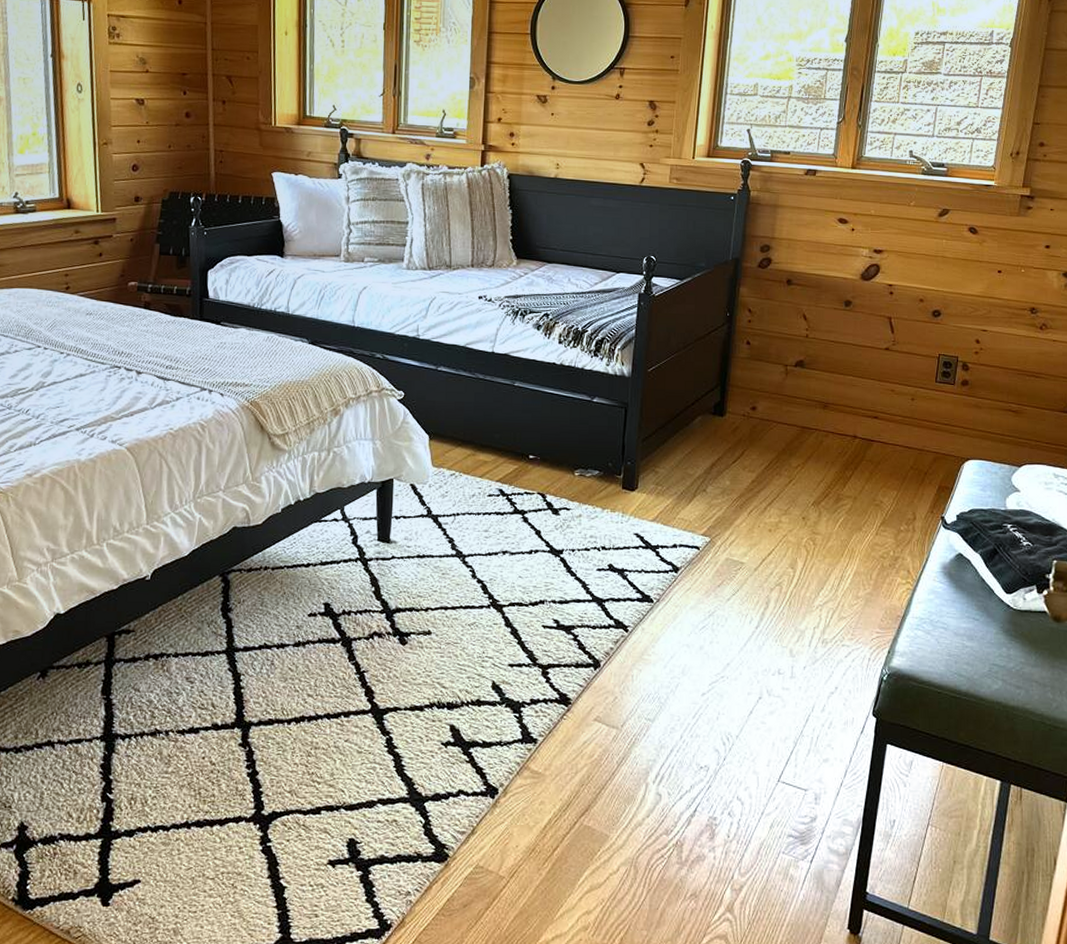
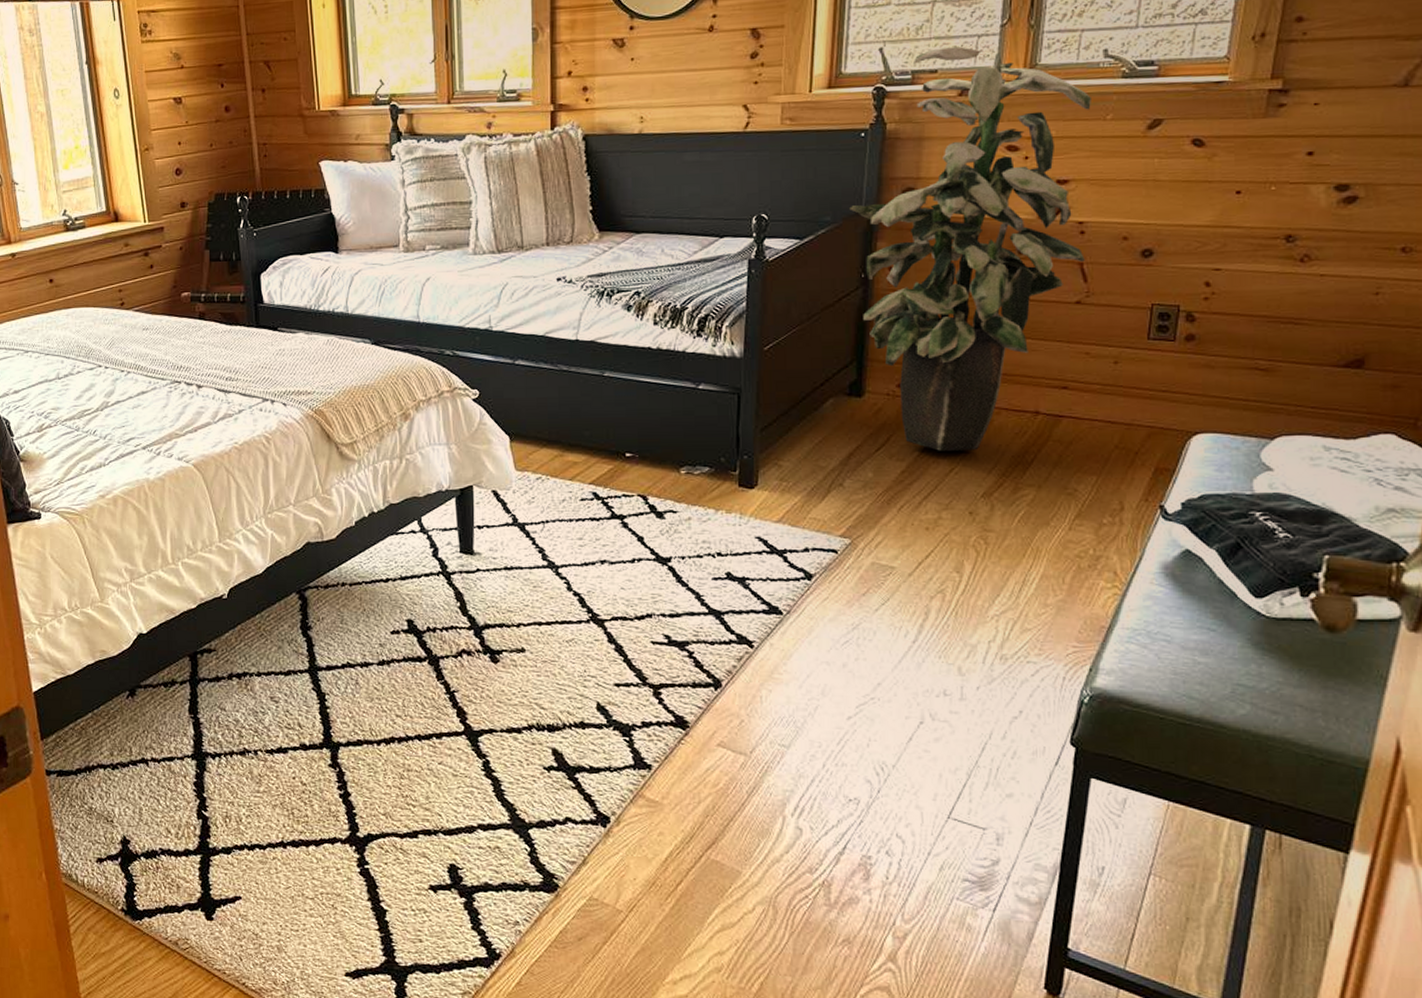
indoor plant: none [720,135,901,466] -> present [849,46,1093,451]

